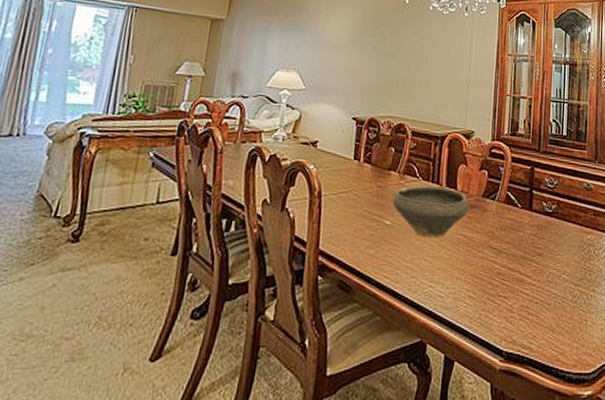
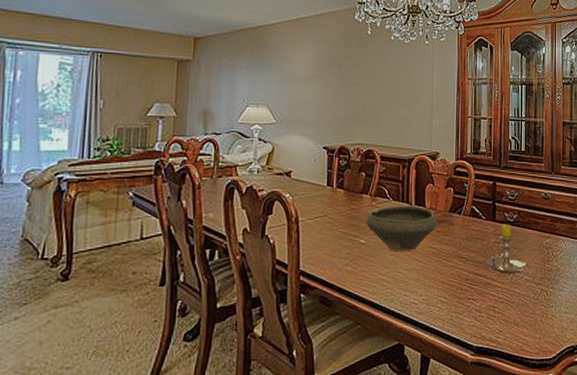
candlestick: none [518,214,567,271] -> present [484,224,528,274]

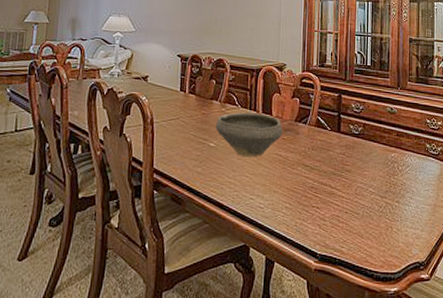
candlestick: present [484,224,528,274] -> none [329,136,373,185]

